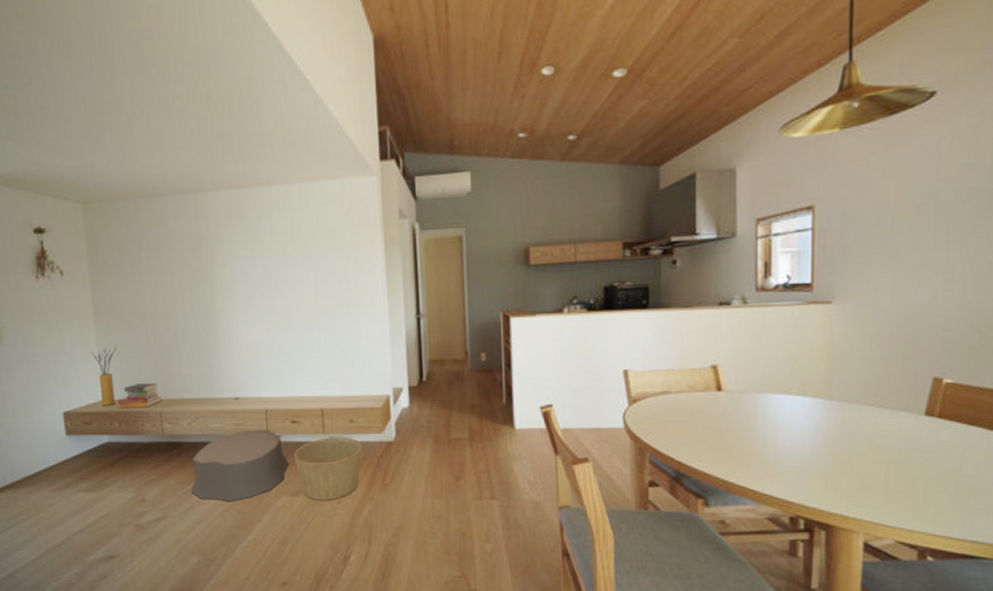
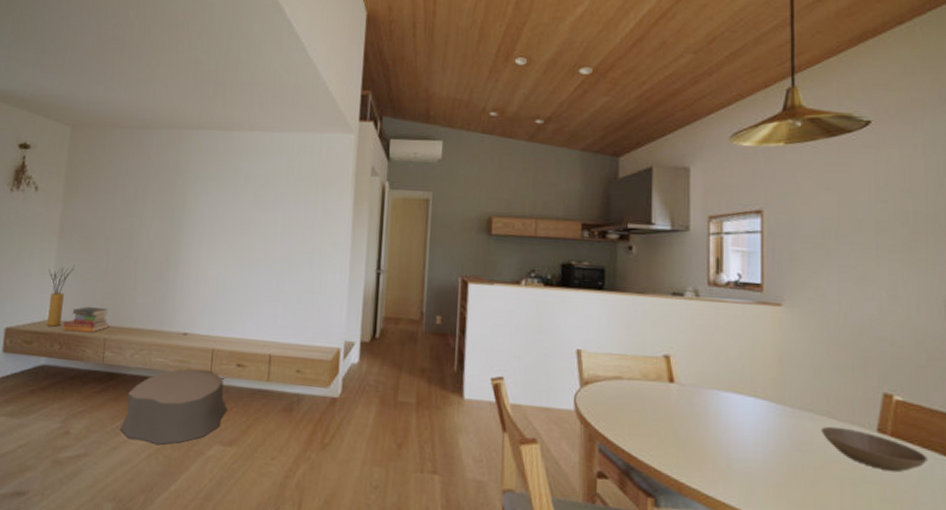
basket: present [294,437,363,501] -> none [234,385,306,456]
bowl: none [868,414,974,451] -> present [820,426,928,473]

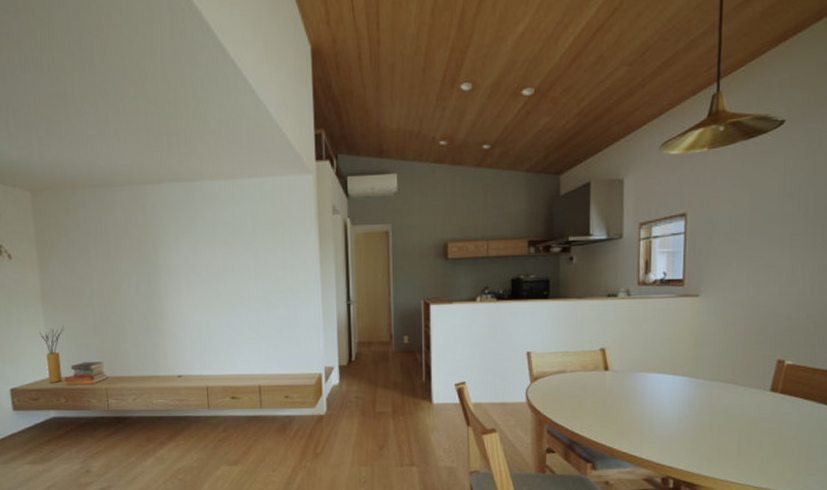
pouf: present [119,369,228,446] -> none [135,405,229,472]
bowl: present [820,426,928,473] -> none [725,390,808,421]

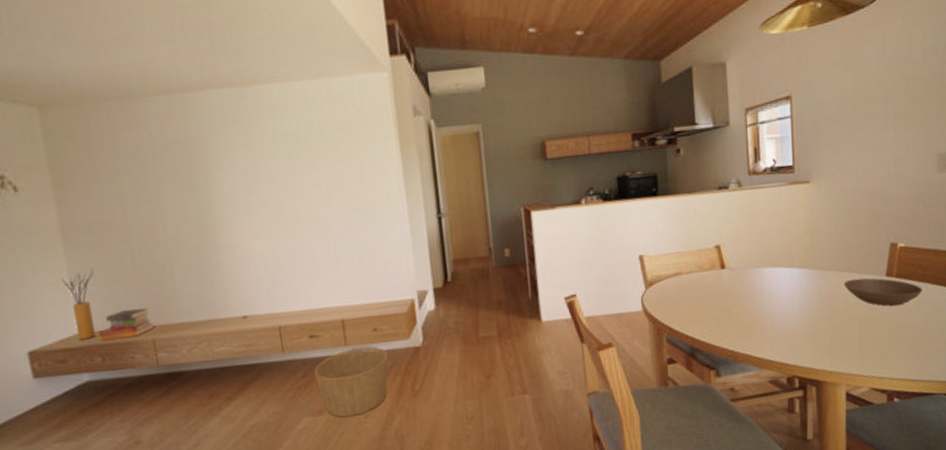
basket: none [233,411,297,469] -> present [314,346,389,418]
bowl: none [725,390,808,421] -> present [843,278,922,306]

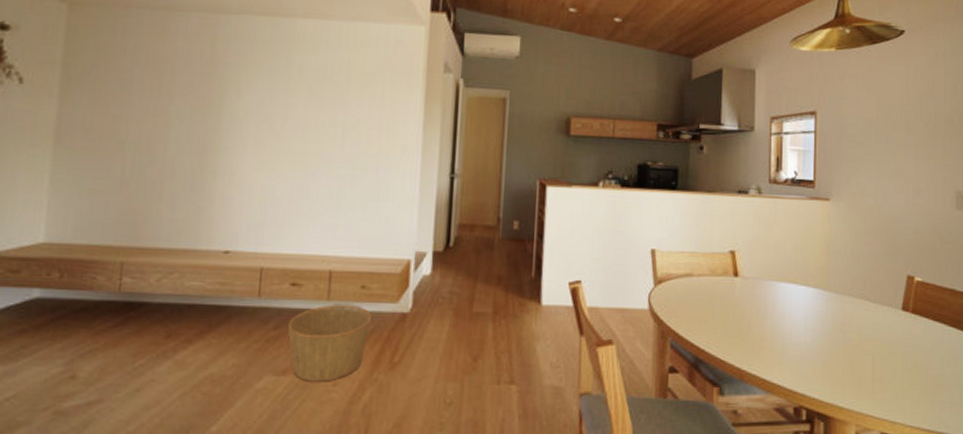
vase: present [62,269,96,340] -> none [41,175,78,251]
books: present [98,308,154,341] -> none [63,225,127,256]
bowl: present [843,278,922,306] -> none [858,308,939,344]

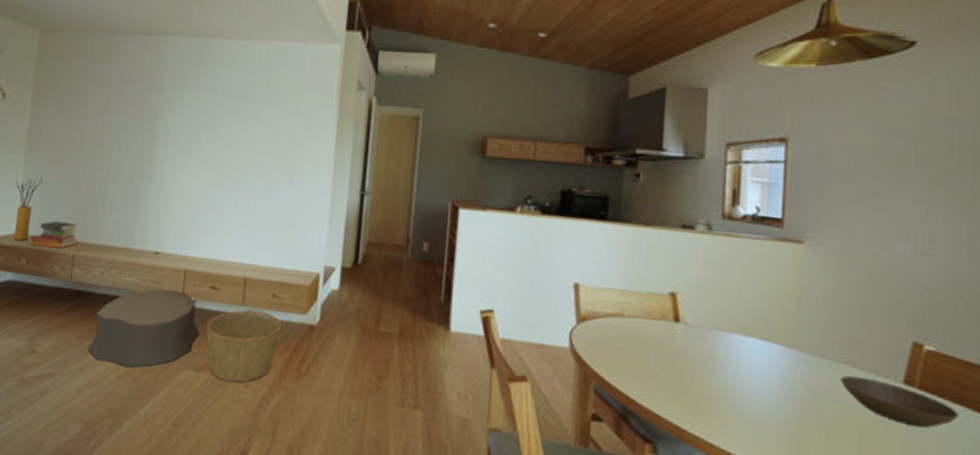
vase: none [41,175,78,251] -> present [14,177,43,241]
books: none [63,225,127,256] -> present [30,221,78,249]
pouf: none [143,291,281,382] -> present [87,289,200,368]
bowl: none [858,308,939,344] -> present [840,375,959,428]

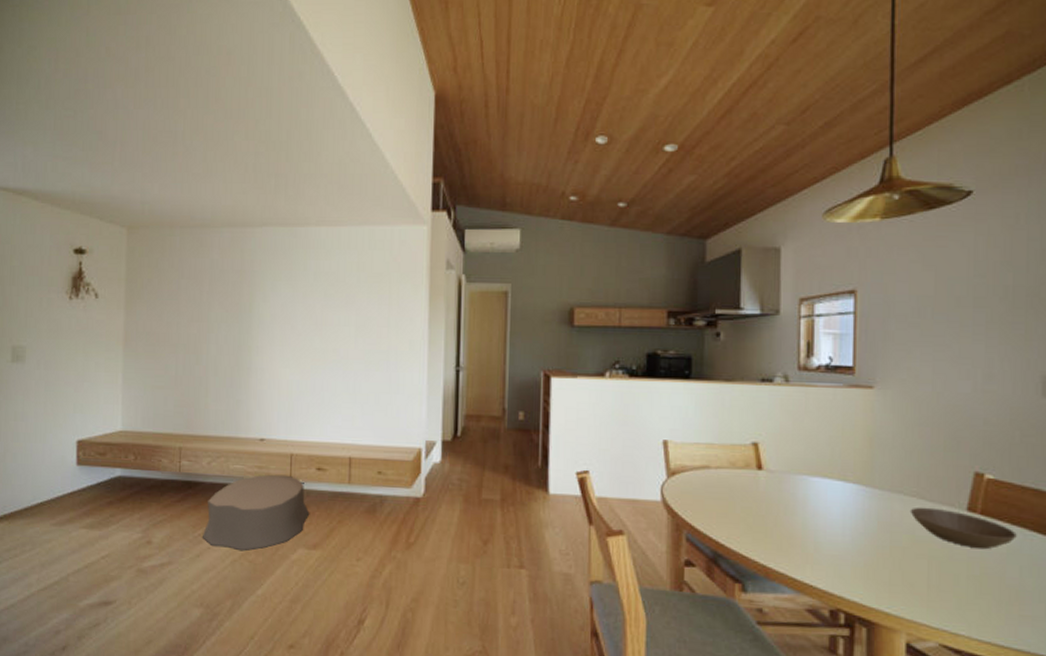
vase: present [14,177,43,241] -> none [116,374,143,437]
books: present [30,221,78,249] -> none [136,416,183,442]
basket: present [206,310,282,383] -> none [316,488,389,557]

